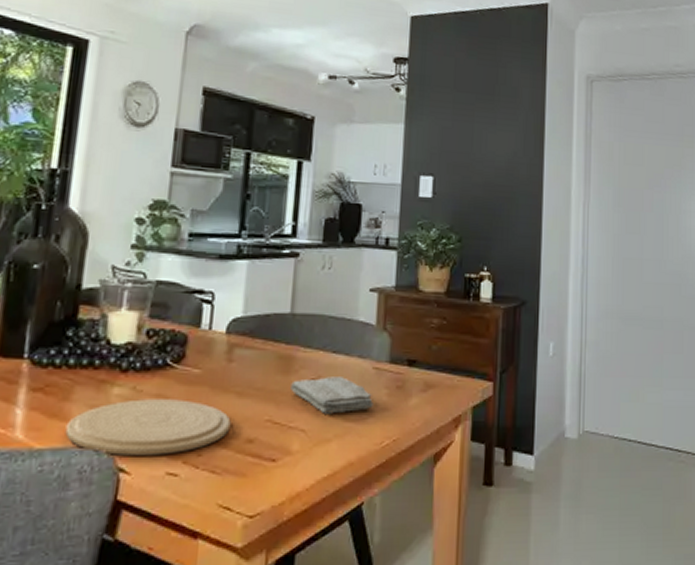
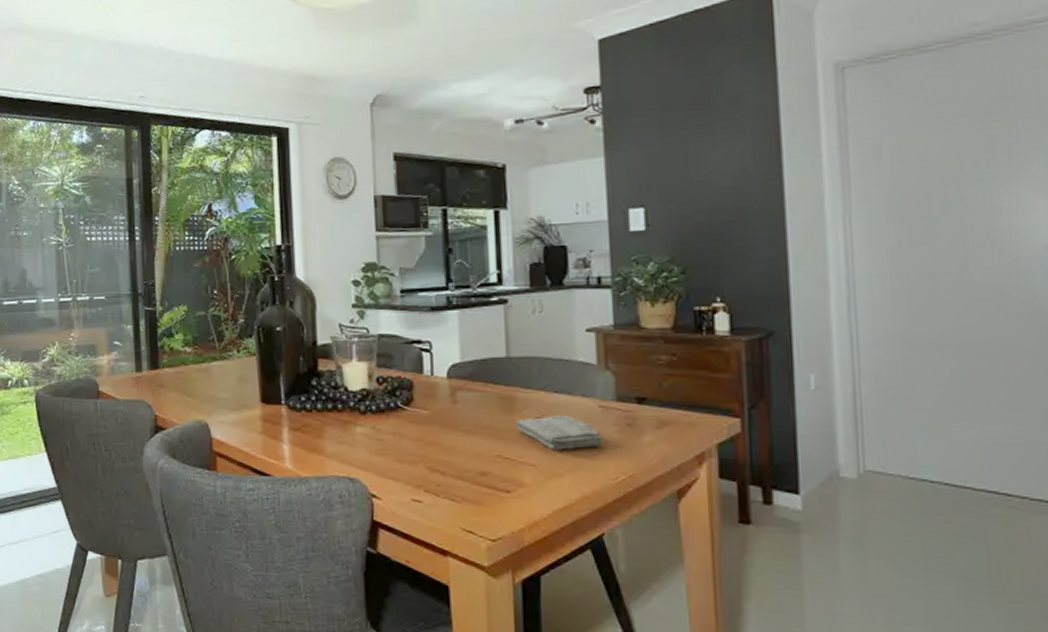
plate: present [65,399,231,455] -> none [323,437,463,484]

